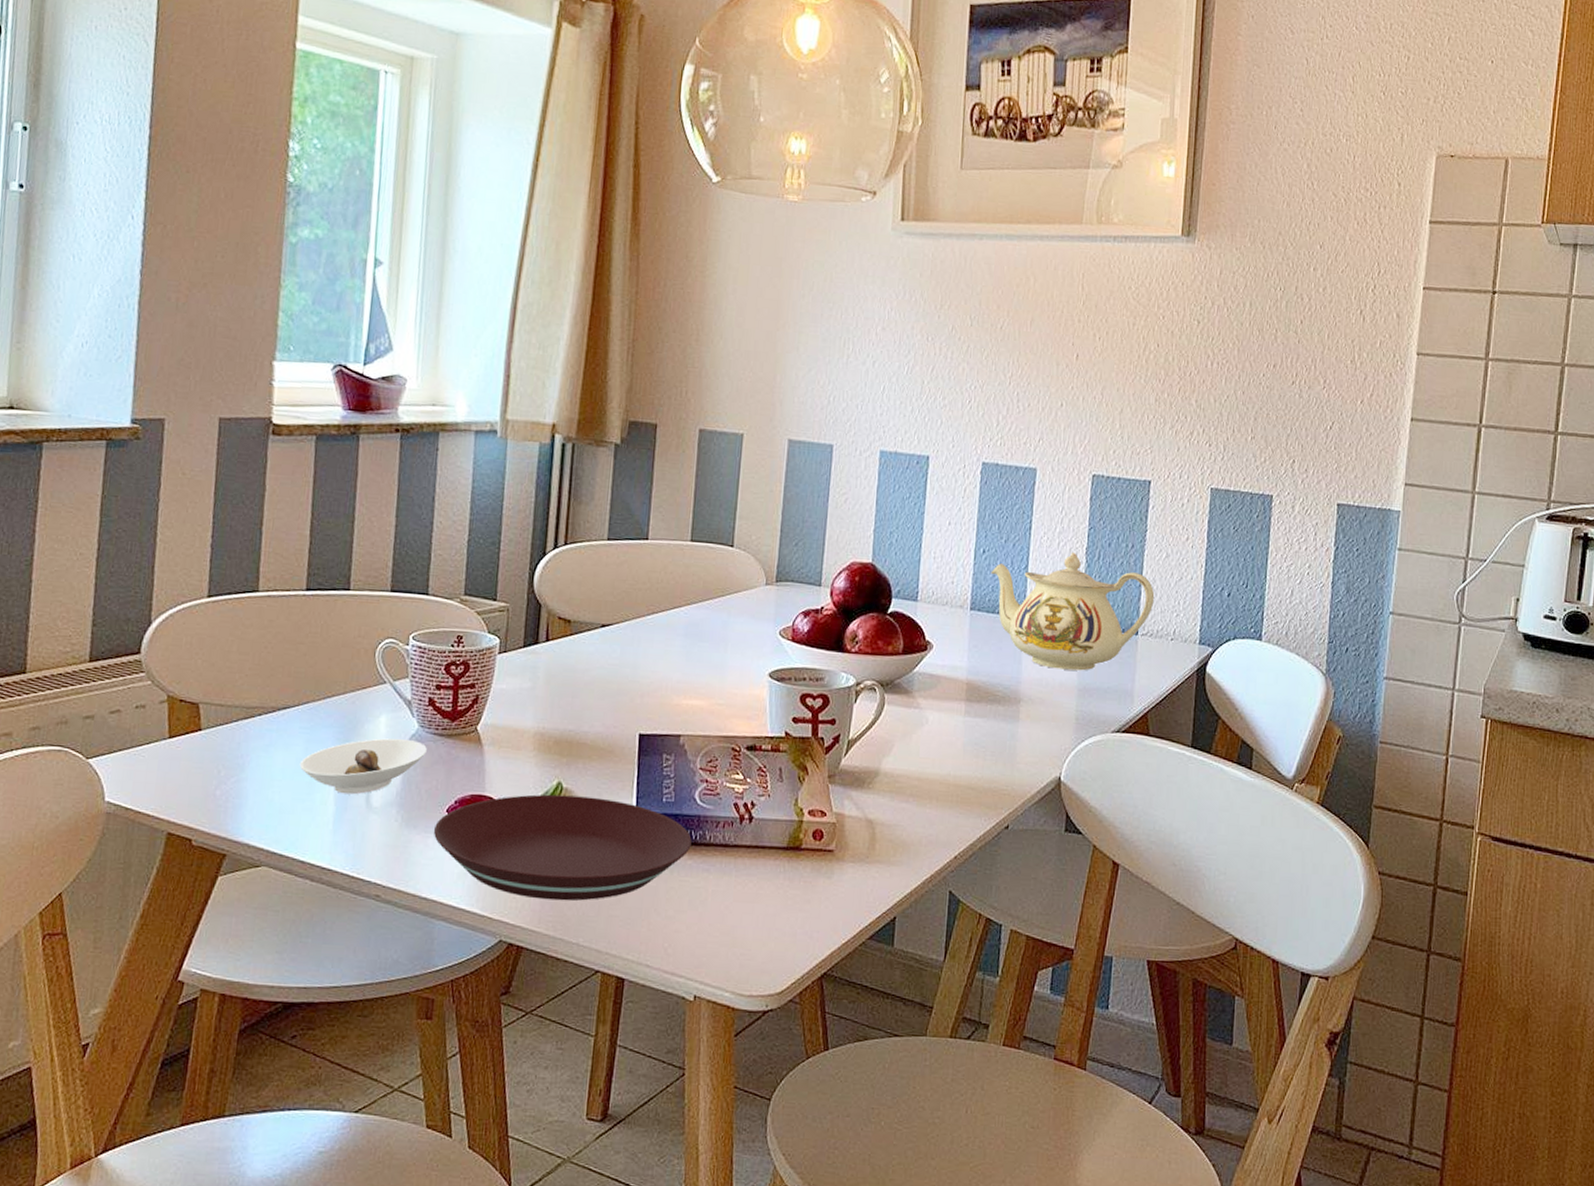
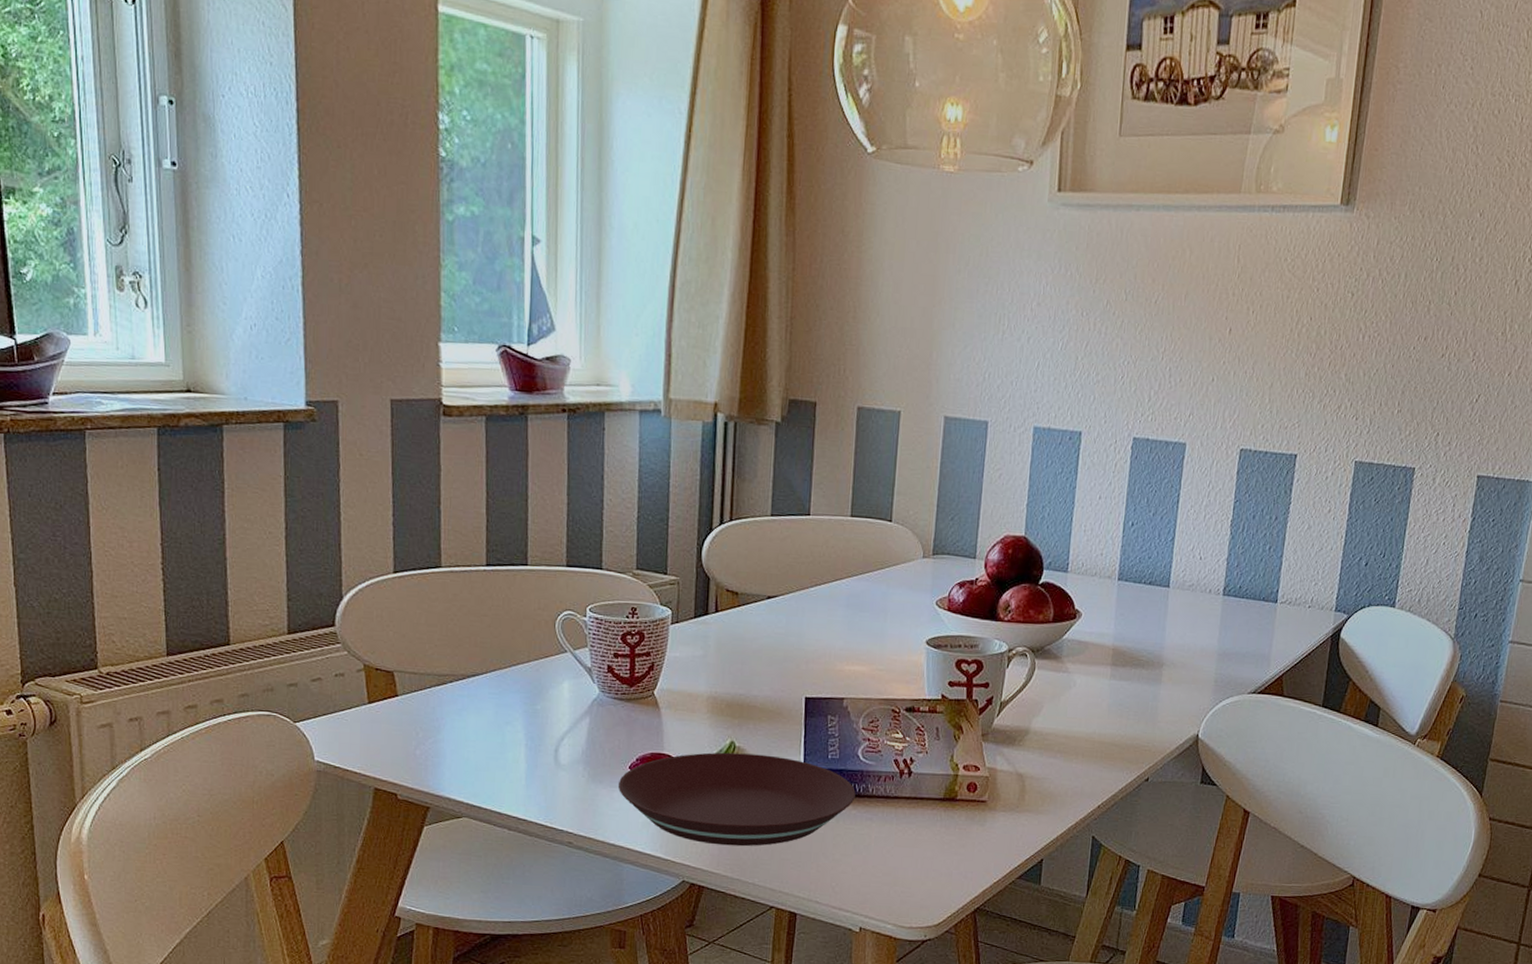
saucer: present [299,738,427,795] -> none [491,702,608,754]
teapot: present [991,551,1155,671] -> none [1138,524,1295,637]

